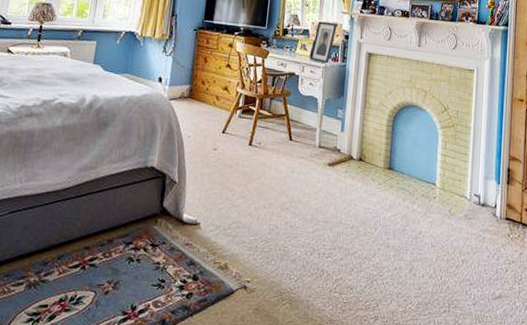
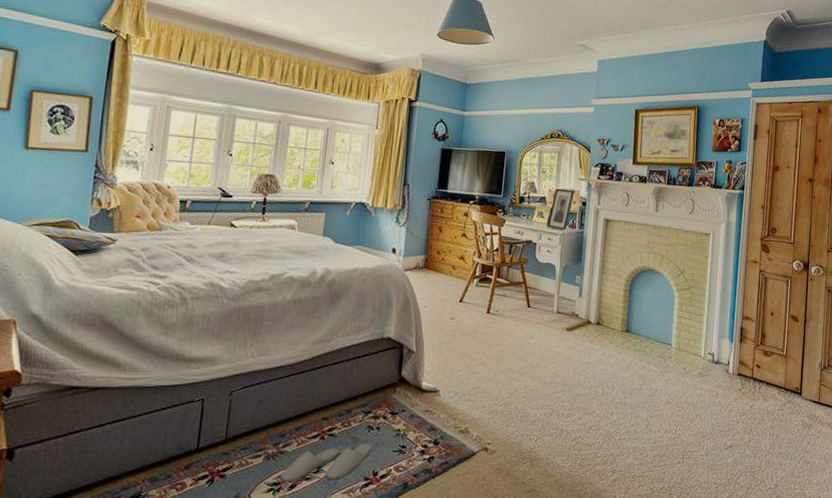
slippers: none [40,275,132,313] -> present [280,443,372,483]

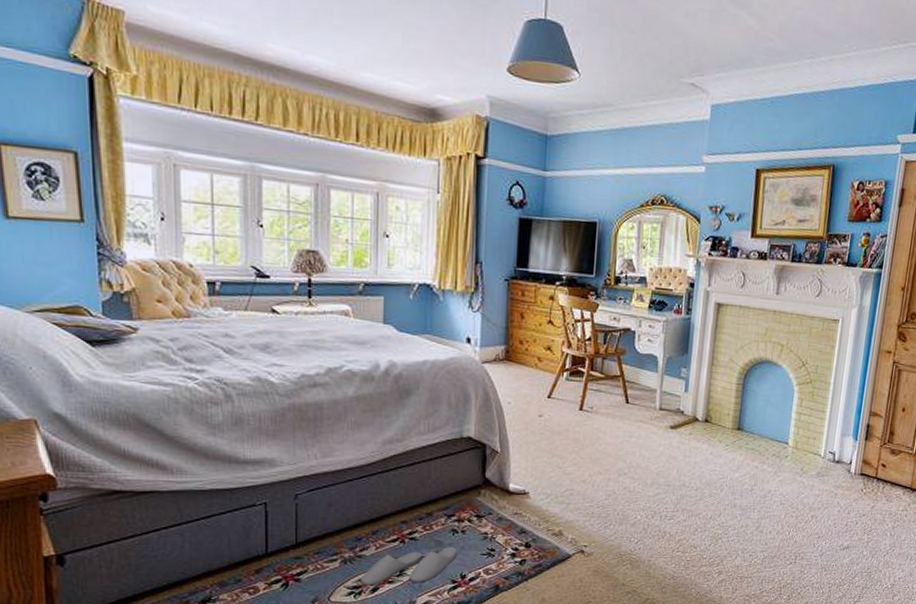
picture frame: present [546,188,574,231] -> none [647,266,680,317]

